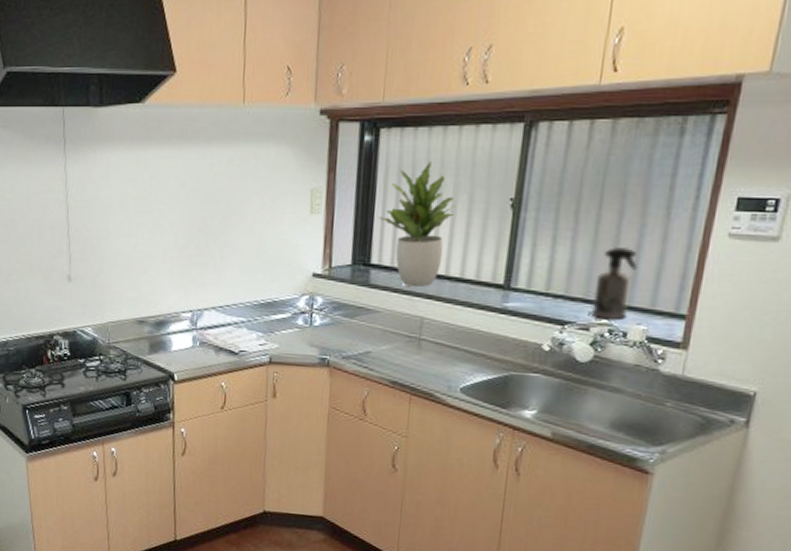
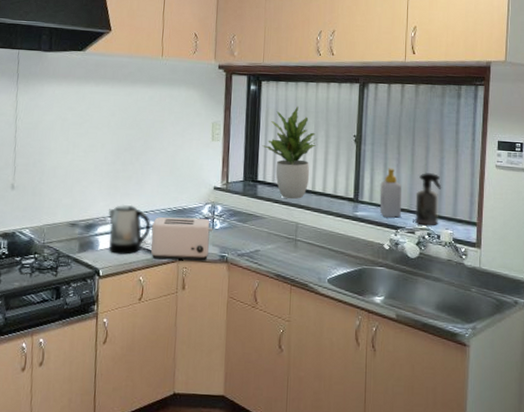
kettle: none [182,296,234,356] -> present [108,204,151,254]
toaster: none [233,311,312,365] -> present [150,217,213,261]
soap bottle: none [540,242,576,310] -> present [379,168,401,218]

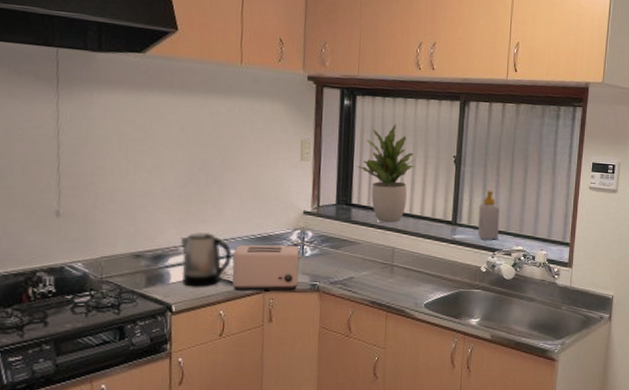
spray bottle: present [415,173,442,226] -> none [512,194,538,248]

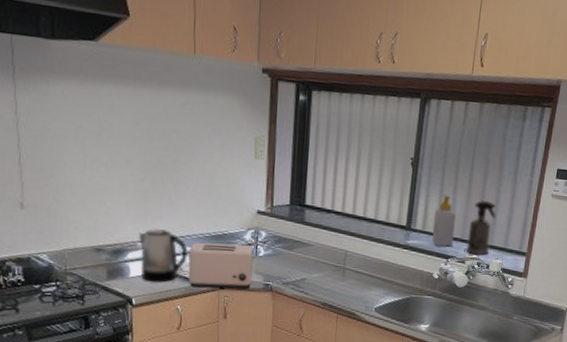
potted plant: present [356,123,416,224] -> none [310,121,372,226]
spray bottle: none [512,194,538,248] -> present [466,200,496,256]

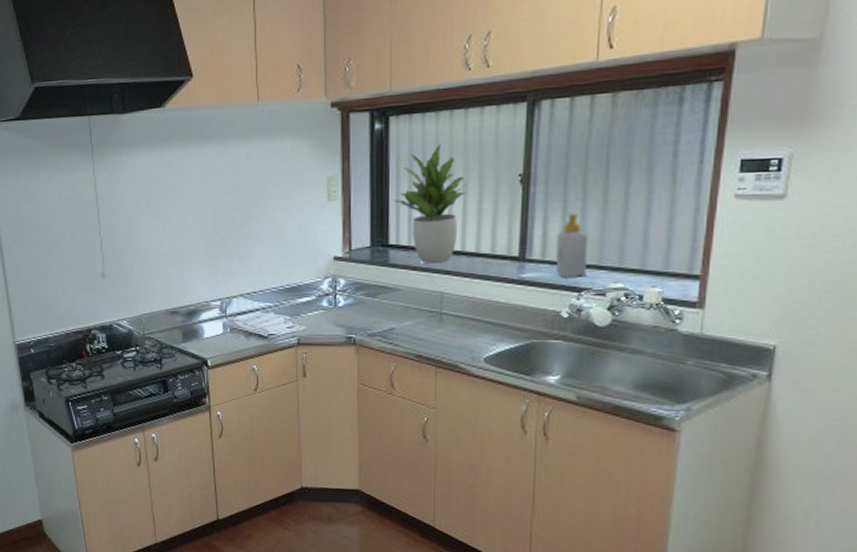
kettle: present [139,227,188,282] -> none [211,285,261,342]
toaster: present [188,242,257,290] -> none [262,295,336,345]
potted plant: none [310,121,372,226] -> present [392,143,467,265]
spray bottle: present [466,200,496,256] -> none [607,214,648,285]

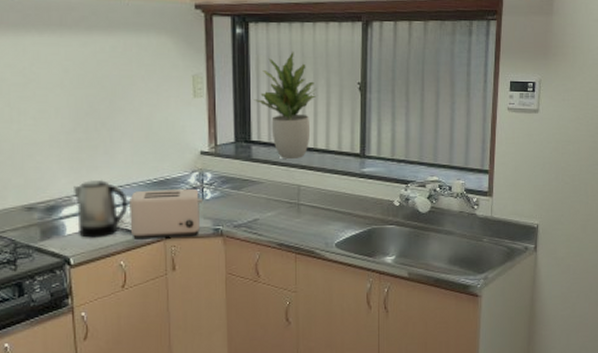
kettle: none [211,285,261,342] -> present [74,179,128,238]
toaster: none [262,295,336,345] -> present [130,188,204,240]
soap bottle: present [555,213,588,277] -> none [388,117,411,171]

